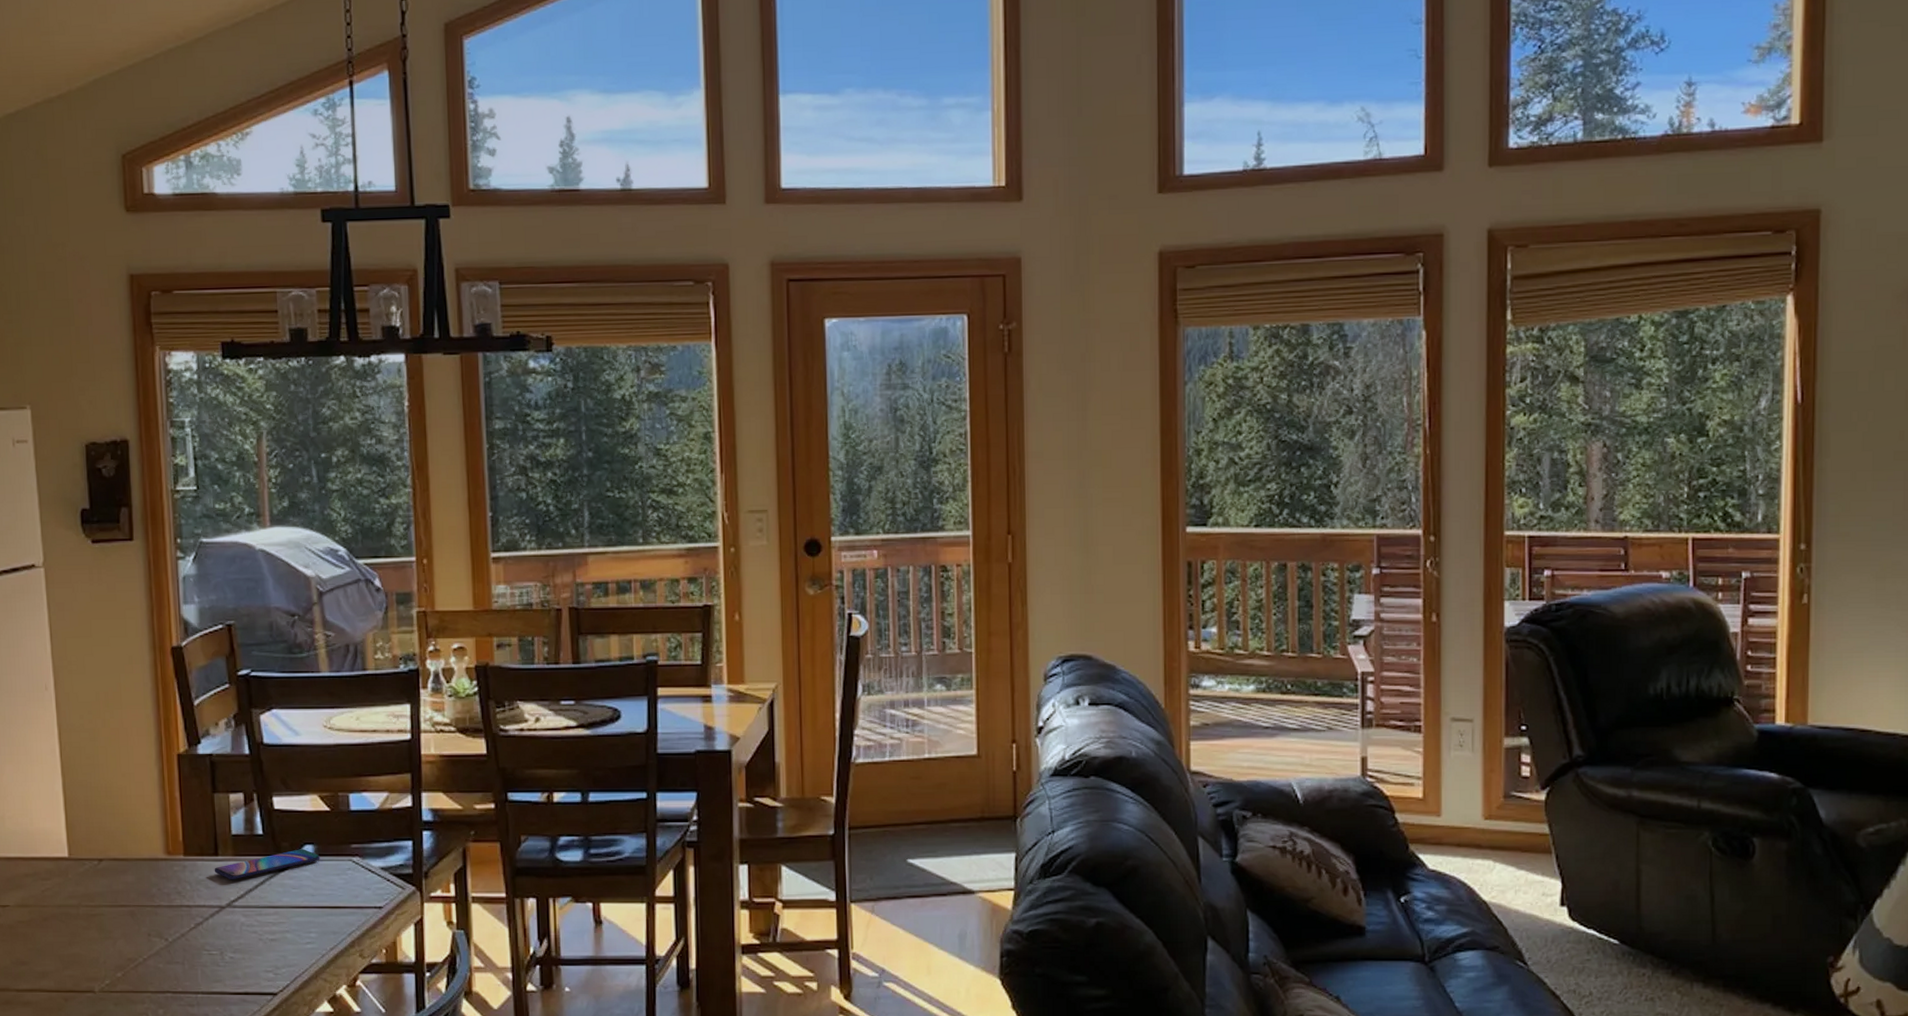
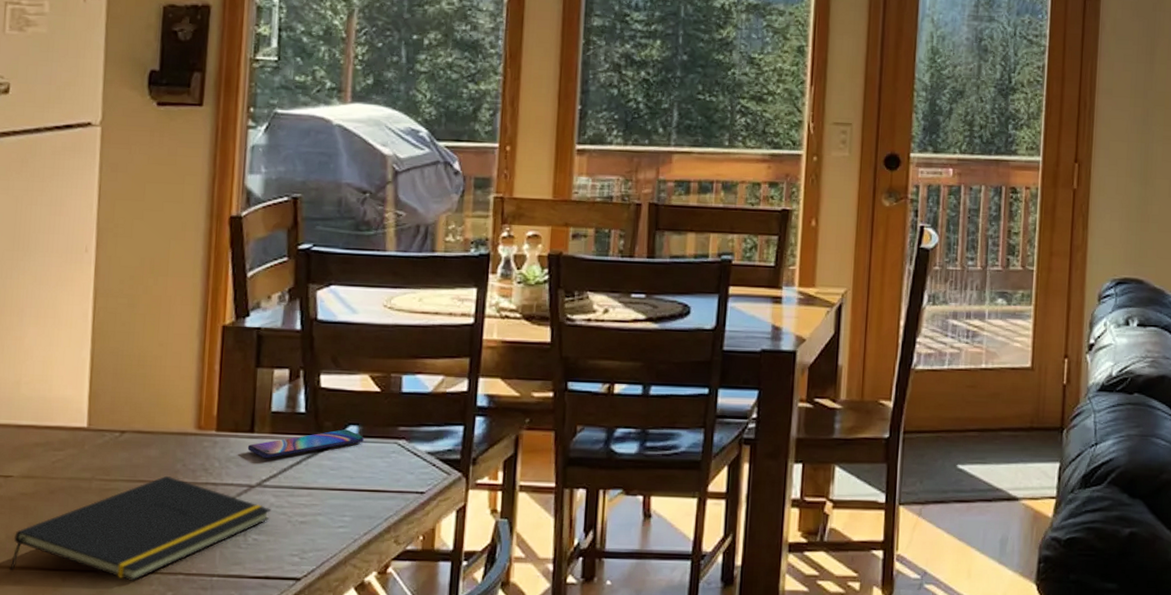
notepad: none [18,900,243,1001] -> present [9,475,272,582]

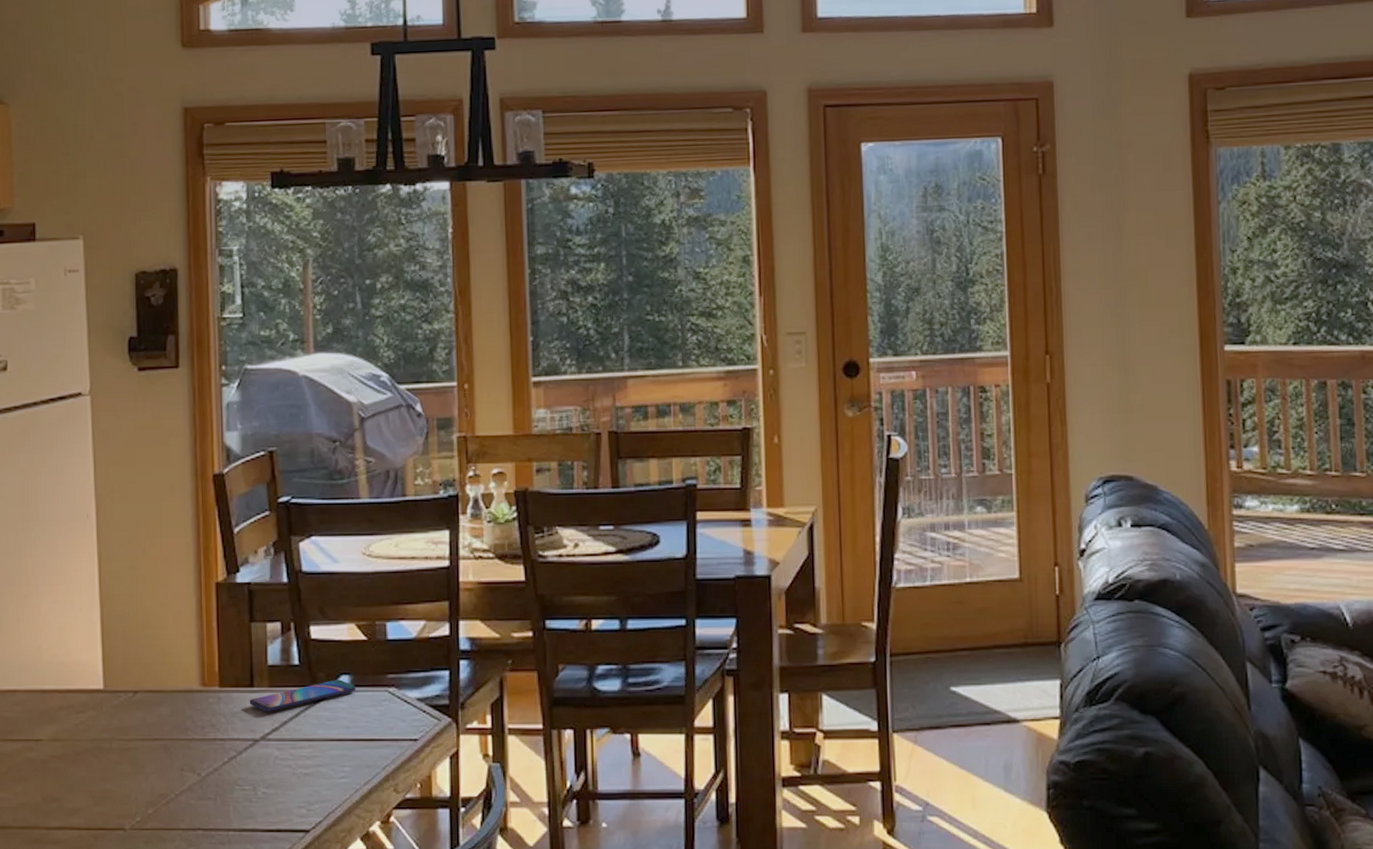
notepad: present [9,475,272,582] -> none [47,733,277,839]

